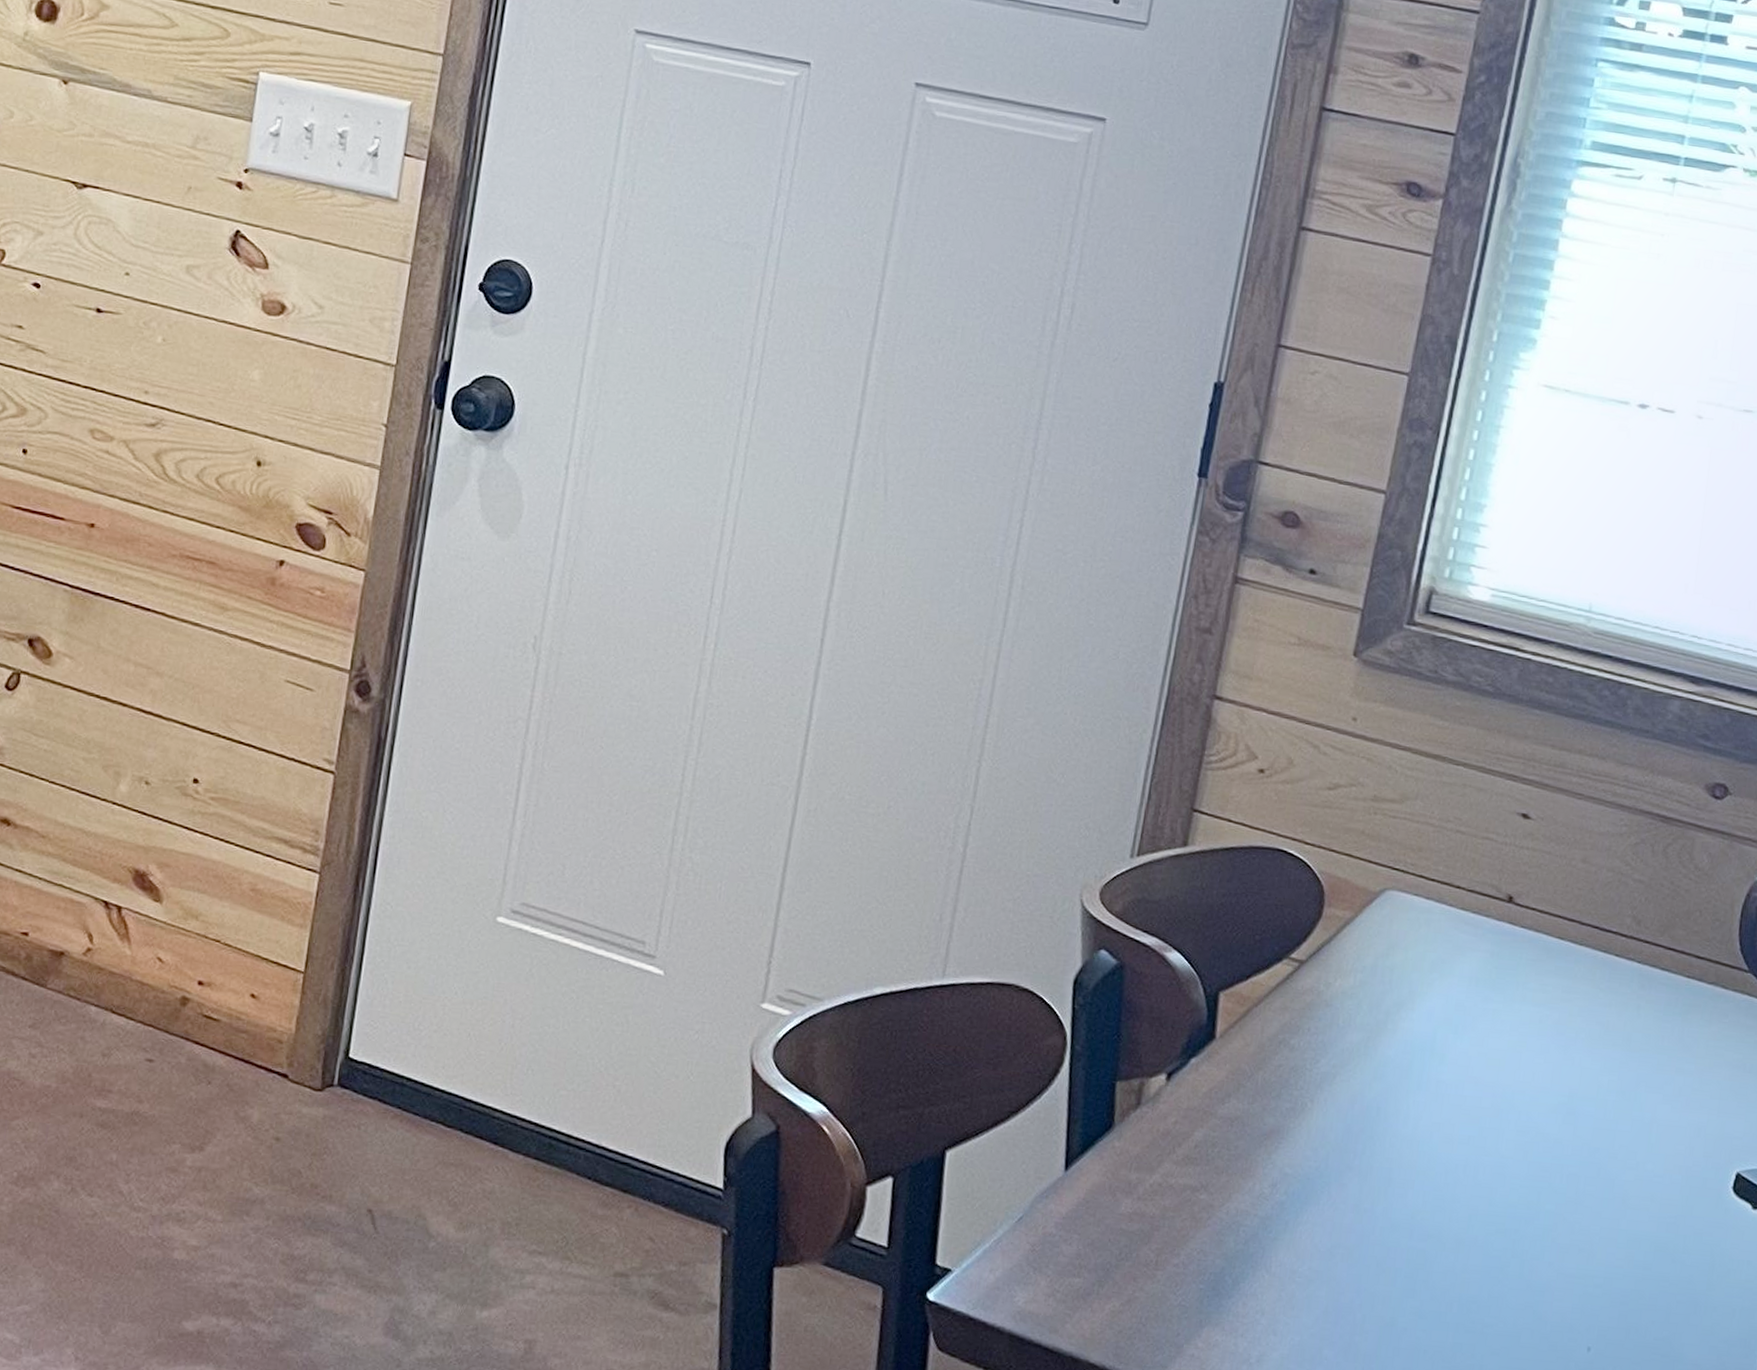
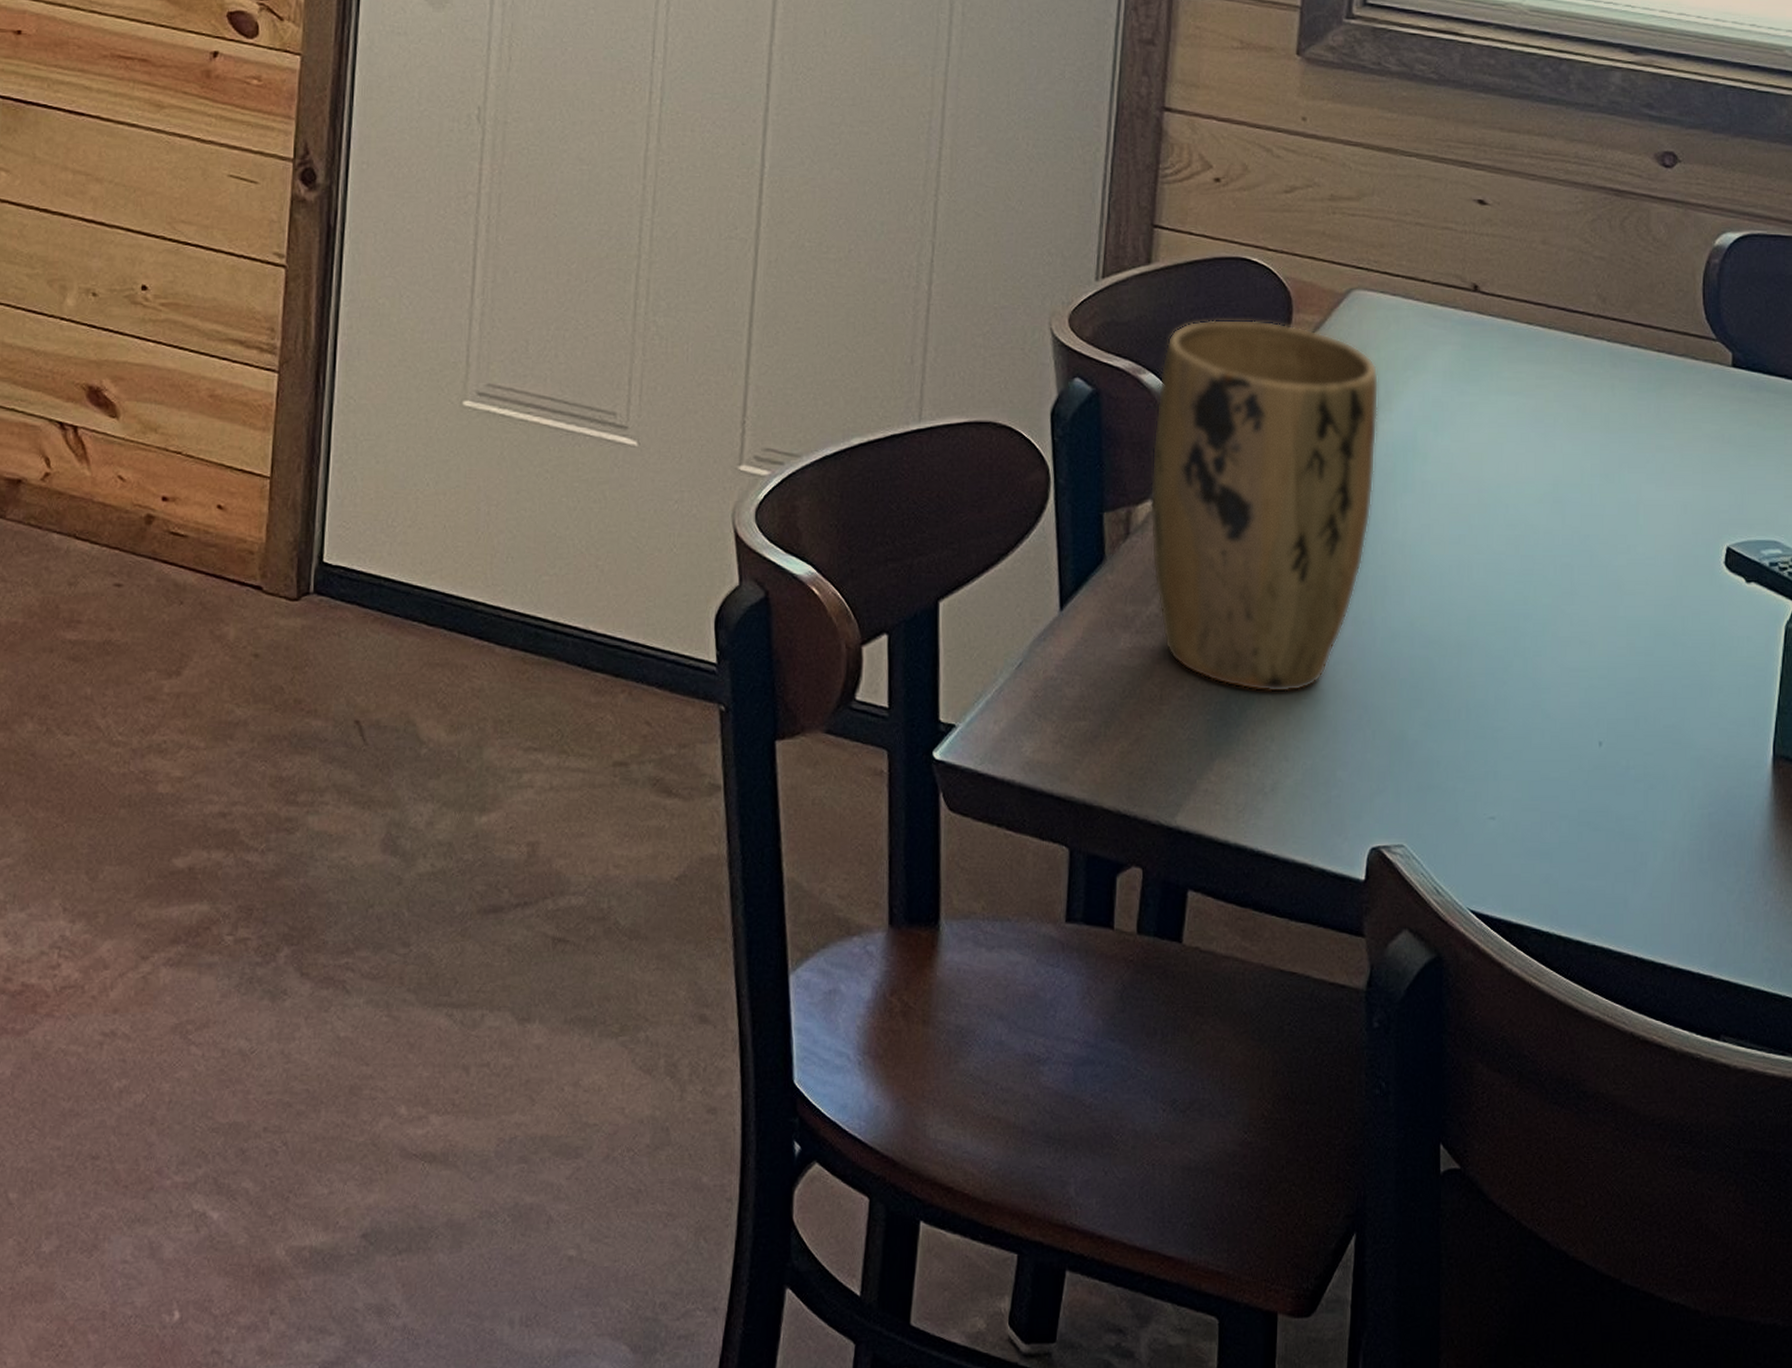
plant pot: none [1160,905,1404,1271] -> present [1150,319,1379,693]

